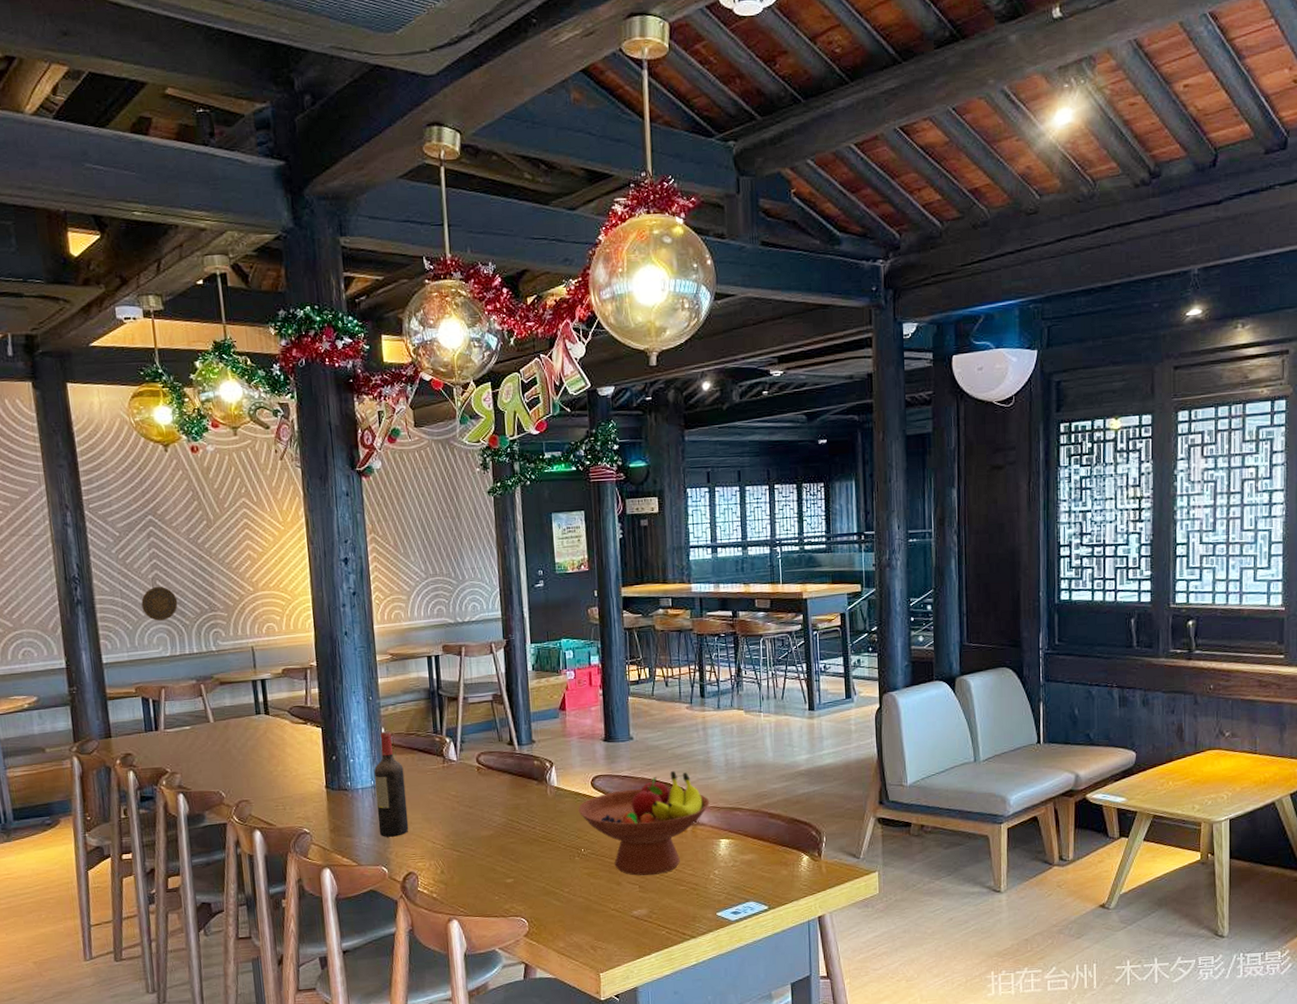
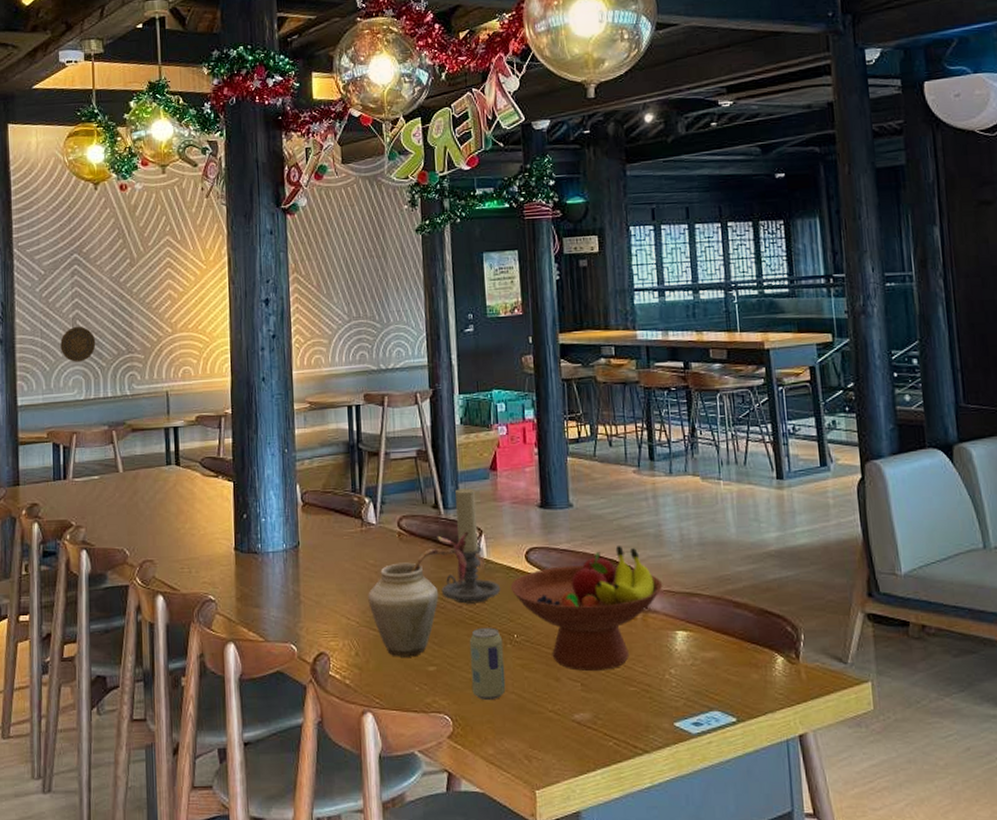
wine bottle: present [373,731,409,837] -> none [286,488,322,610]
vase: none [451,764,541,873] -> present [368,531,469,657]
candle holder: none [517,726,570,826] -> present [441,487,501,604]
beverage can: none [542,844,575,904] -> present [469,627,506,701]

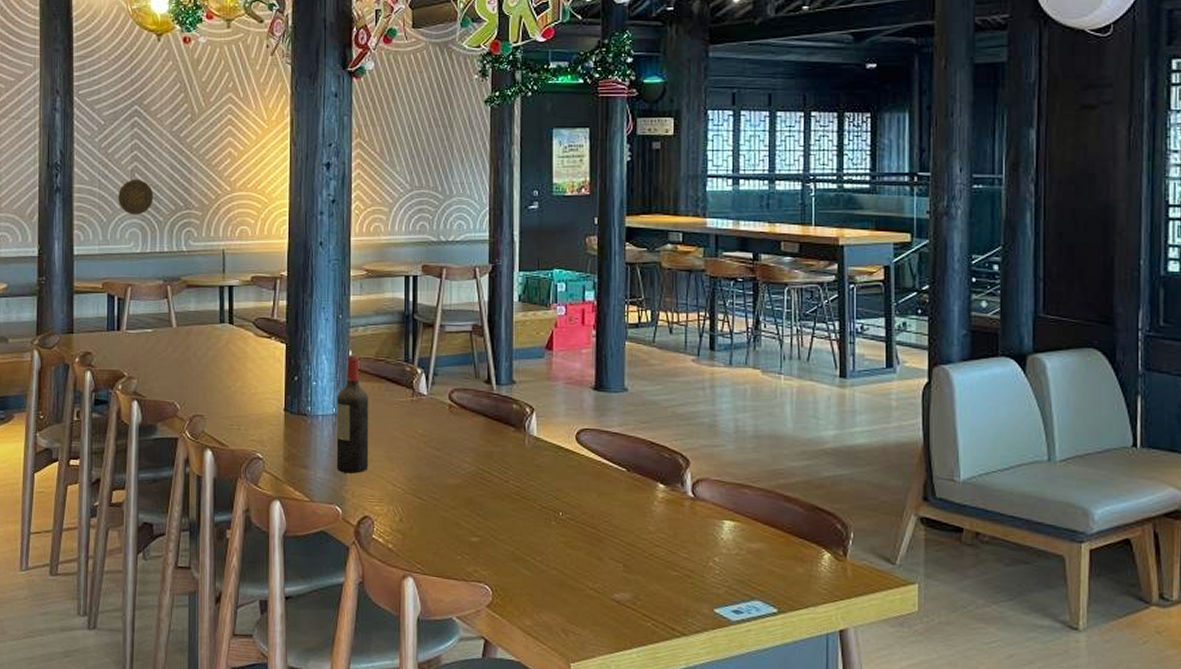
wine bottle: none [286,488,322,610] -> present [336,354,369,474]
vase: present [368,531,469,657] -> none [415,408,520,527]
candle holder: present [441,487,501,604] -> none [489,364,549,480]
beverage can: present [469,627,506,701] -> none [513,503,548,574]
fruit bowl: present [510,546,663,671] -> none [559,433,714,553]

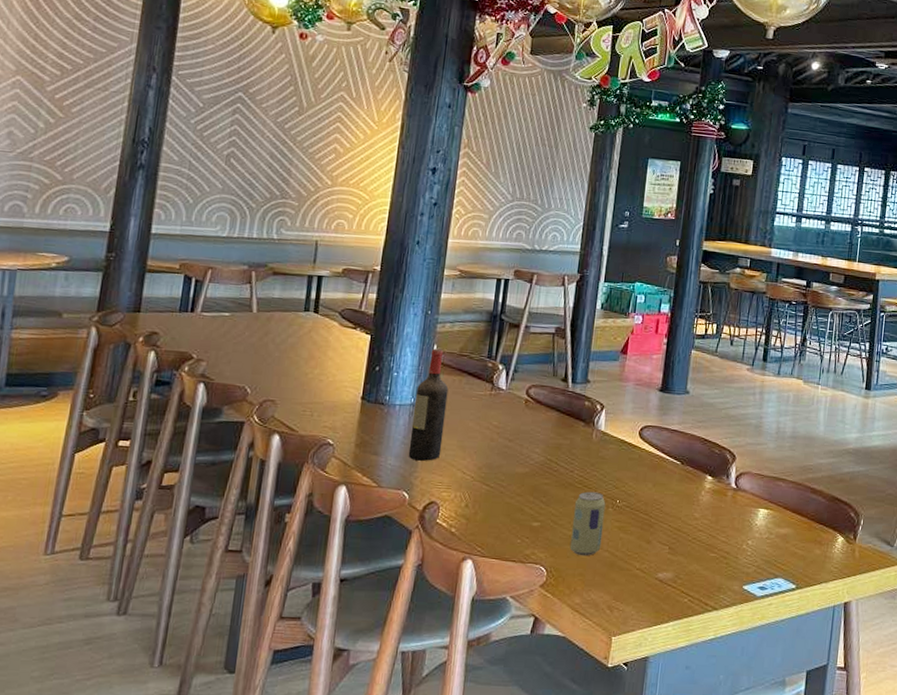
decorative plate: present [118,178,154,215] -> none [208,163,249,200]
beverage can: none [513,503,548,574] -> present [569,491,606,556]

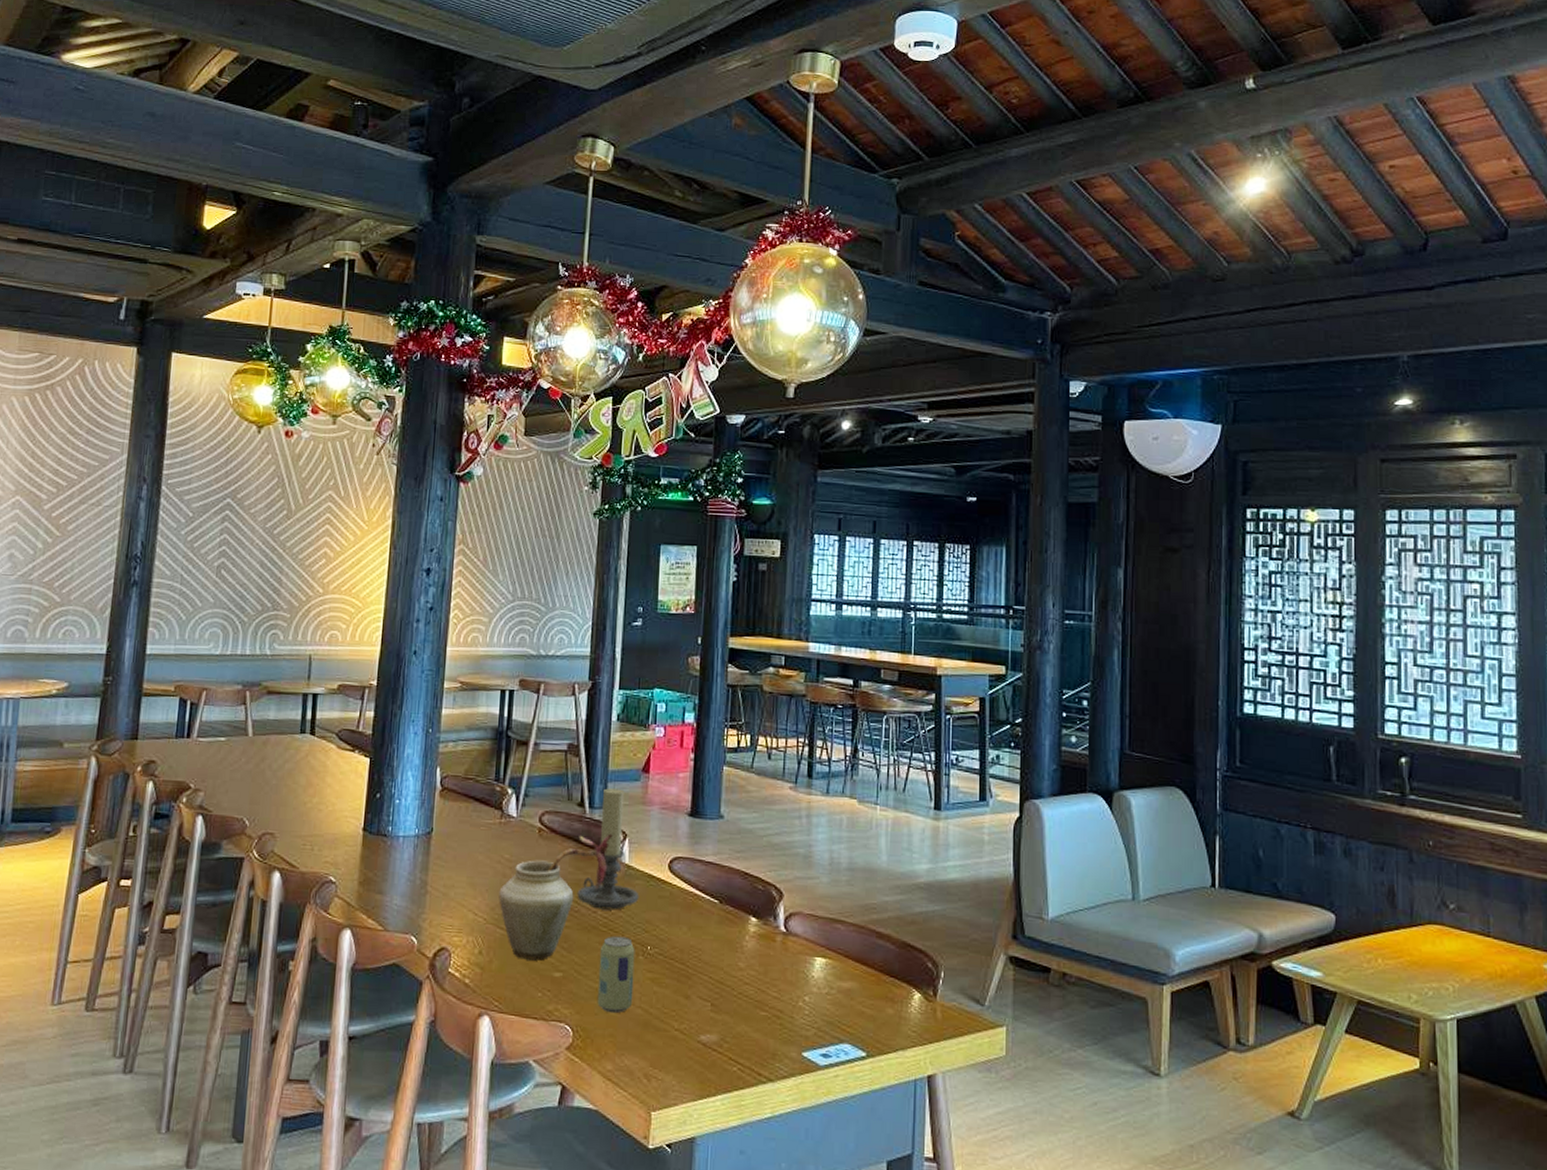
wine bottle: present [408,348,449,461] -> none [414,771,455,901]
vase: none [486,405,592,512] -> present [499,834,613,961]
candle holder: none [557,366,612,470] -> present [577,787,640,910]

